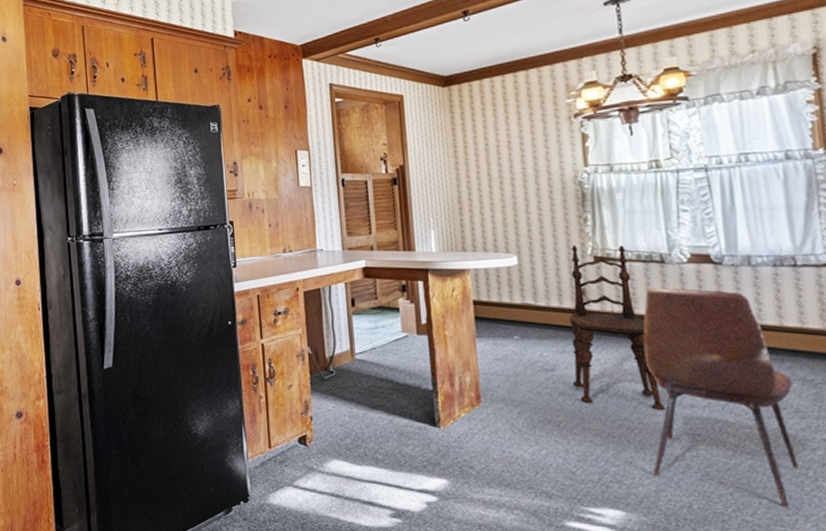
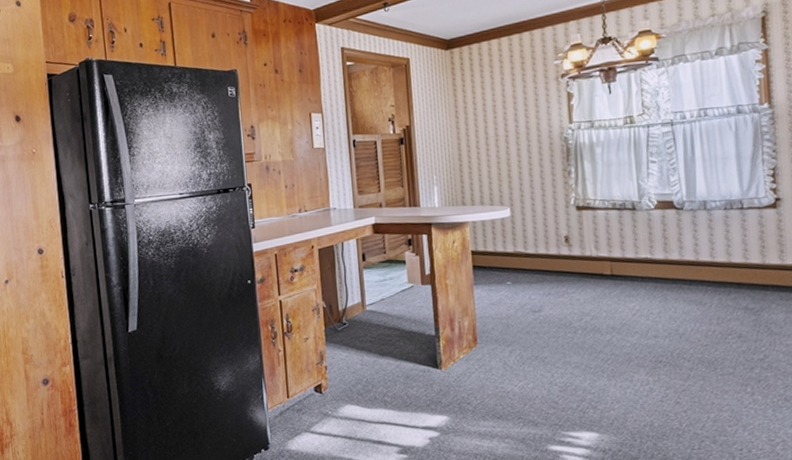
dining chair: present [569,245,665,411] -> none [554,195,633,343]
dining chair: present [643,288,798,508] -> none [616,232,739,420]

